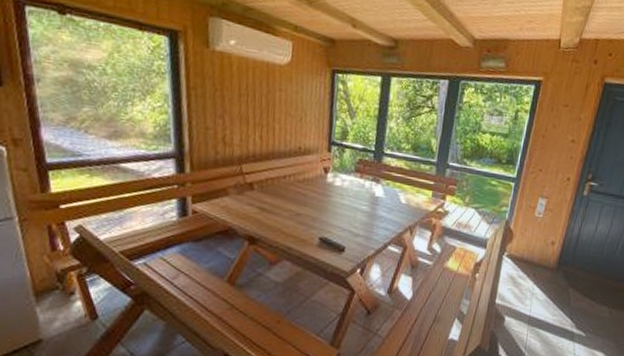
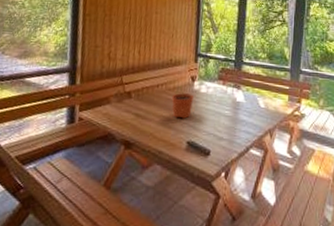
plant pot: none [301,177,326,214] -> present [172,85,193,119]

